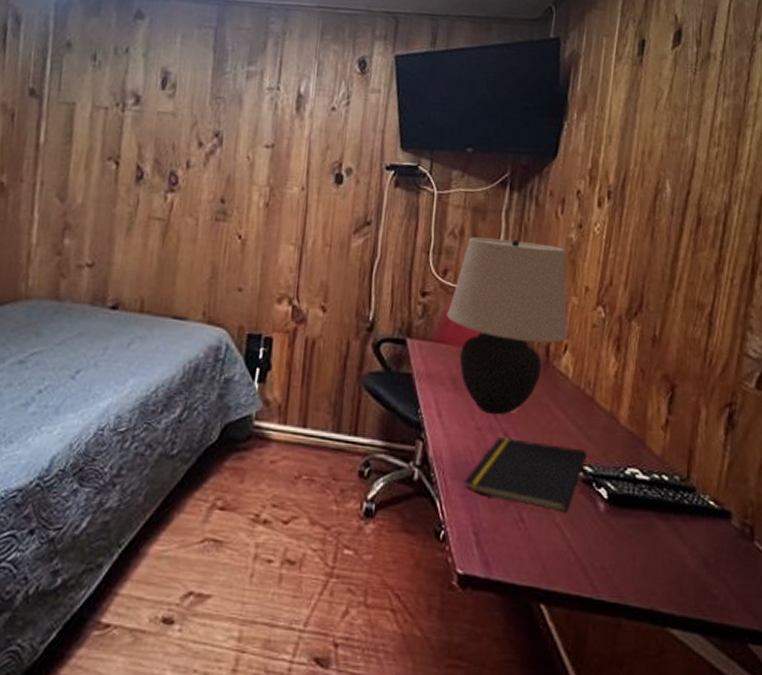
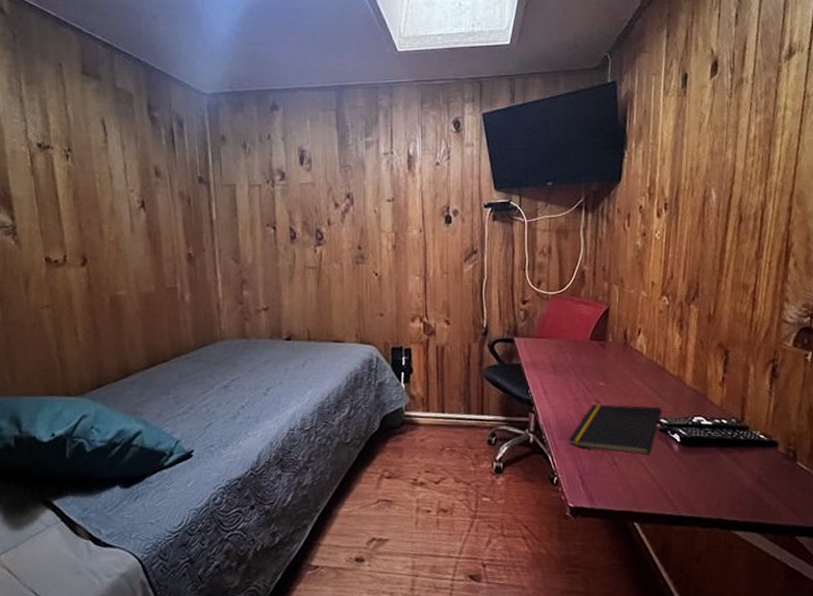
table lamp: present [446,237,567,415] -> none [543,251,640,388]

